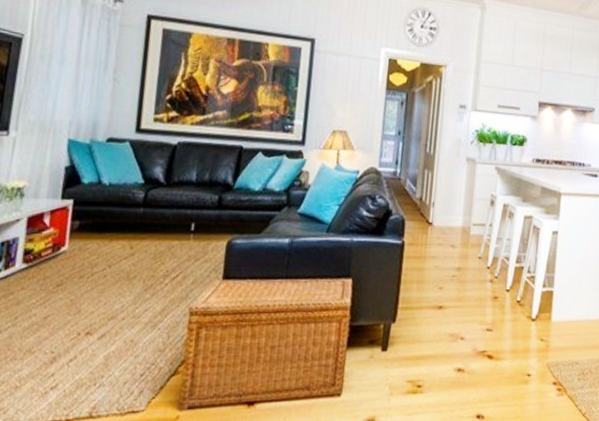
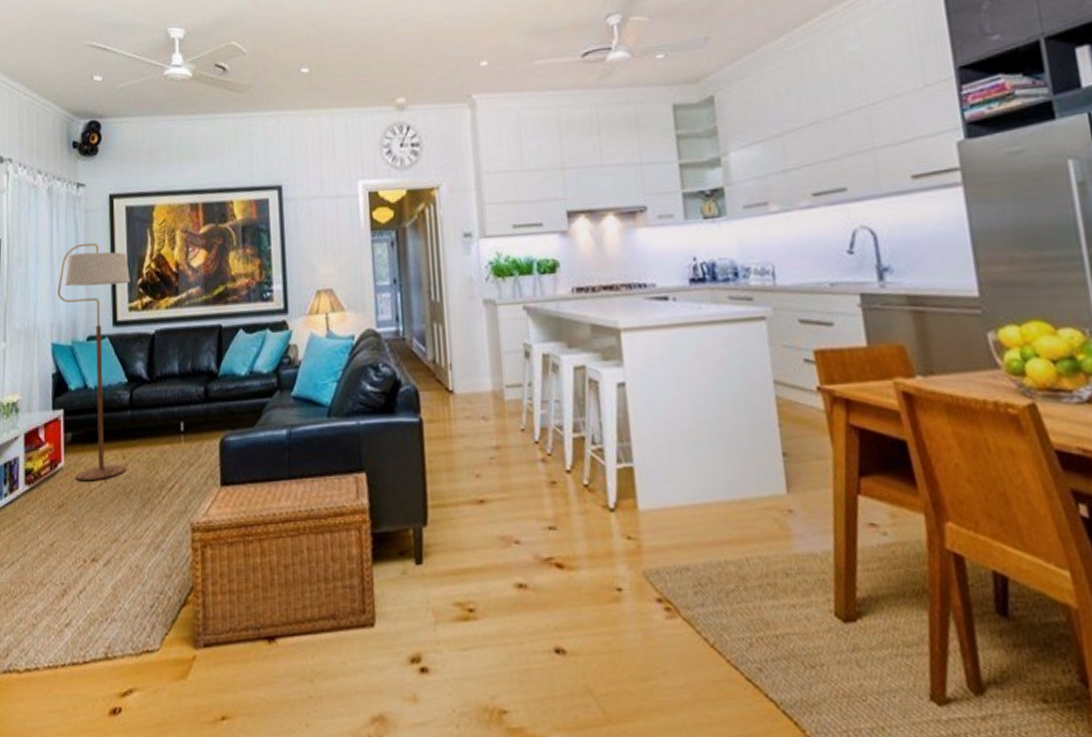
floor lamp: none [79,53,159,265] -> present [58,242,130,480]

